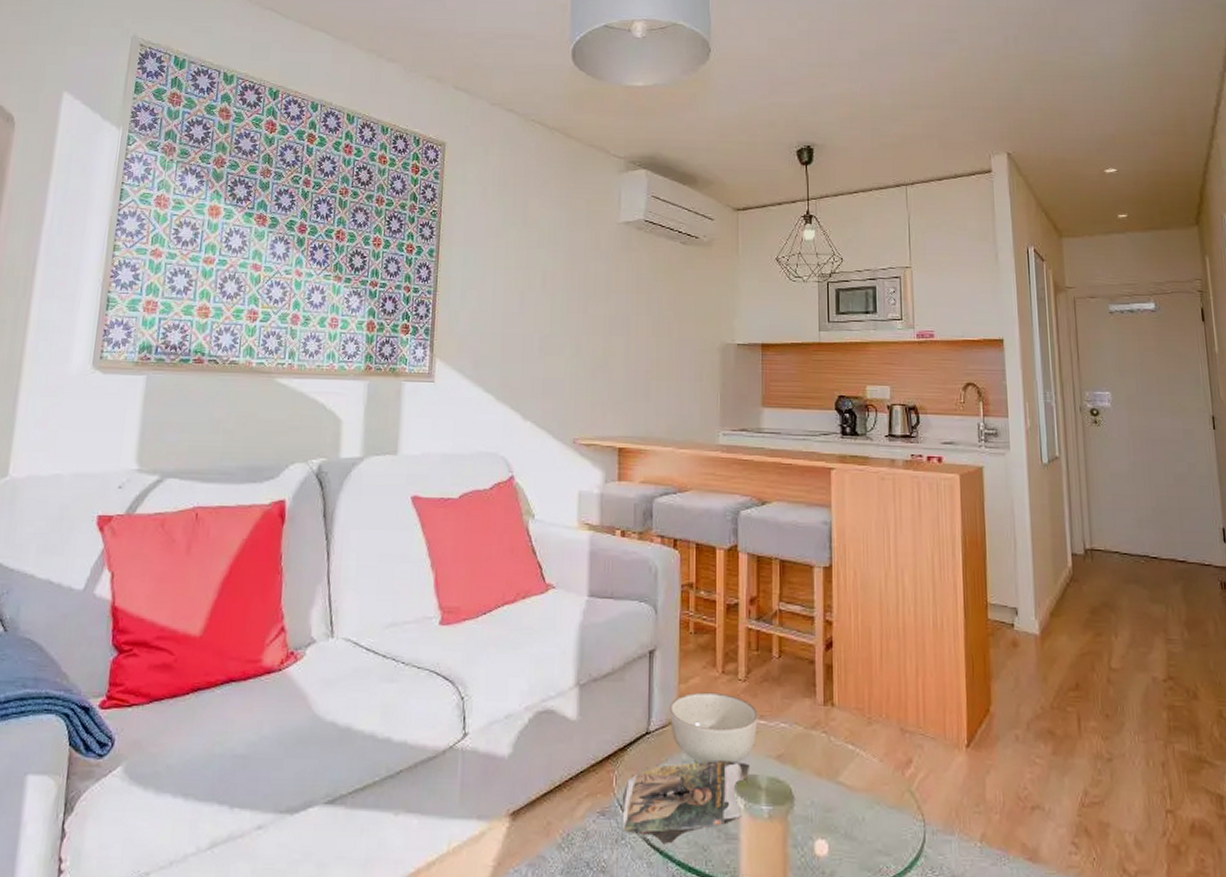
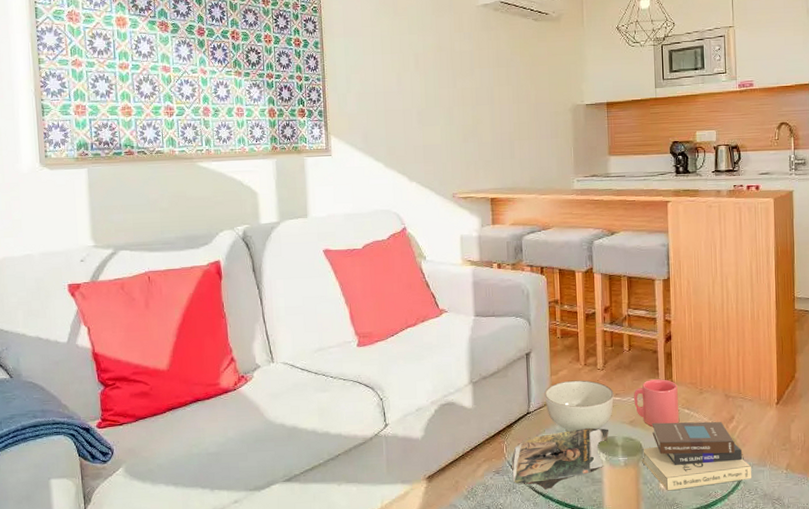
mug: none [783,699,842,767] -> present [634,379,680,428]
books: none [790,760,936,860] -> present [641,421,752,491]

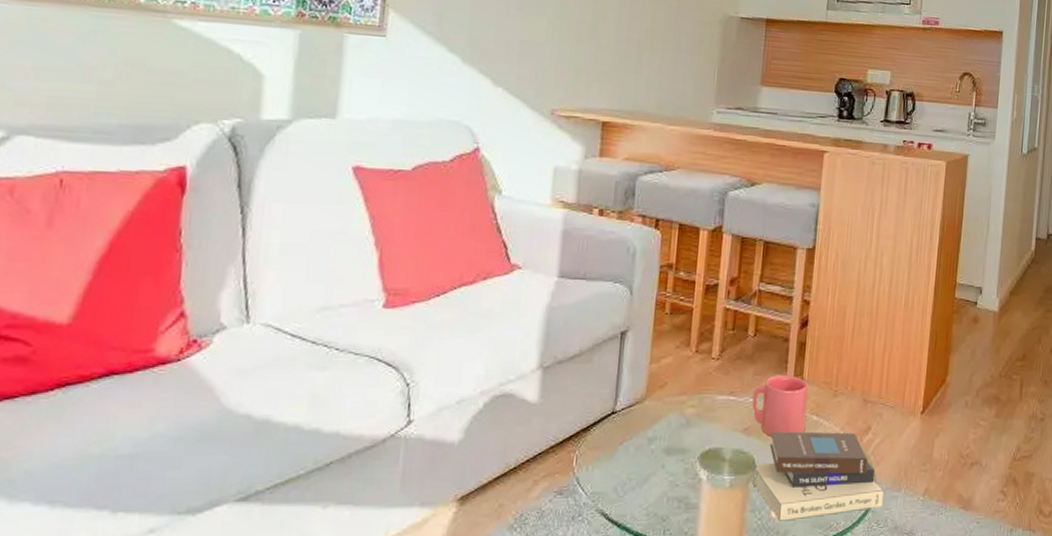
magazine: present [511,427,609,490] -> none [579,435,717,518]
bowl: present [544,380,615,432] -> none [637,371,729,440]

